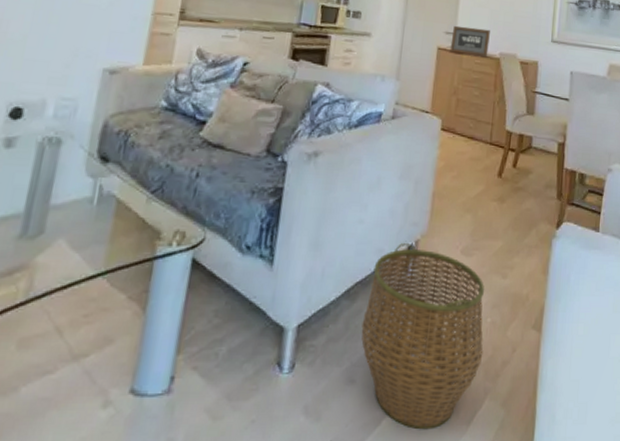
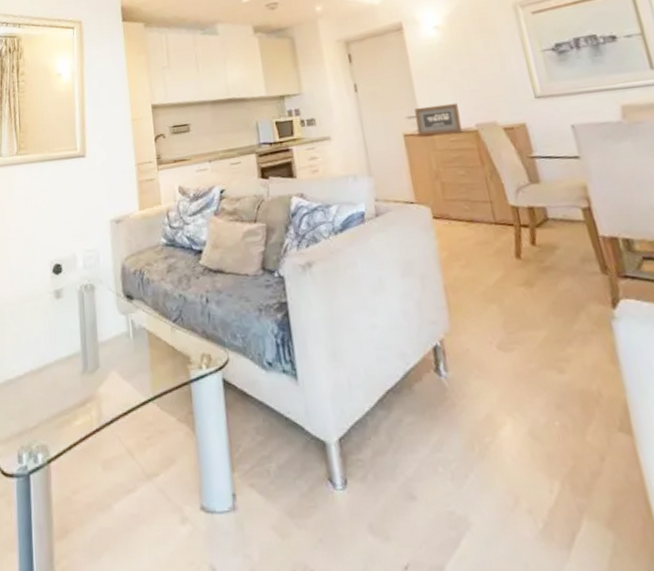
basket: present [361,243,485,430] -> none [401,344,564,554]

